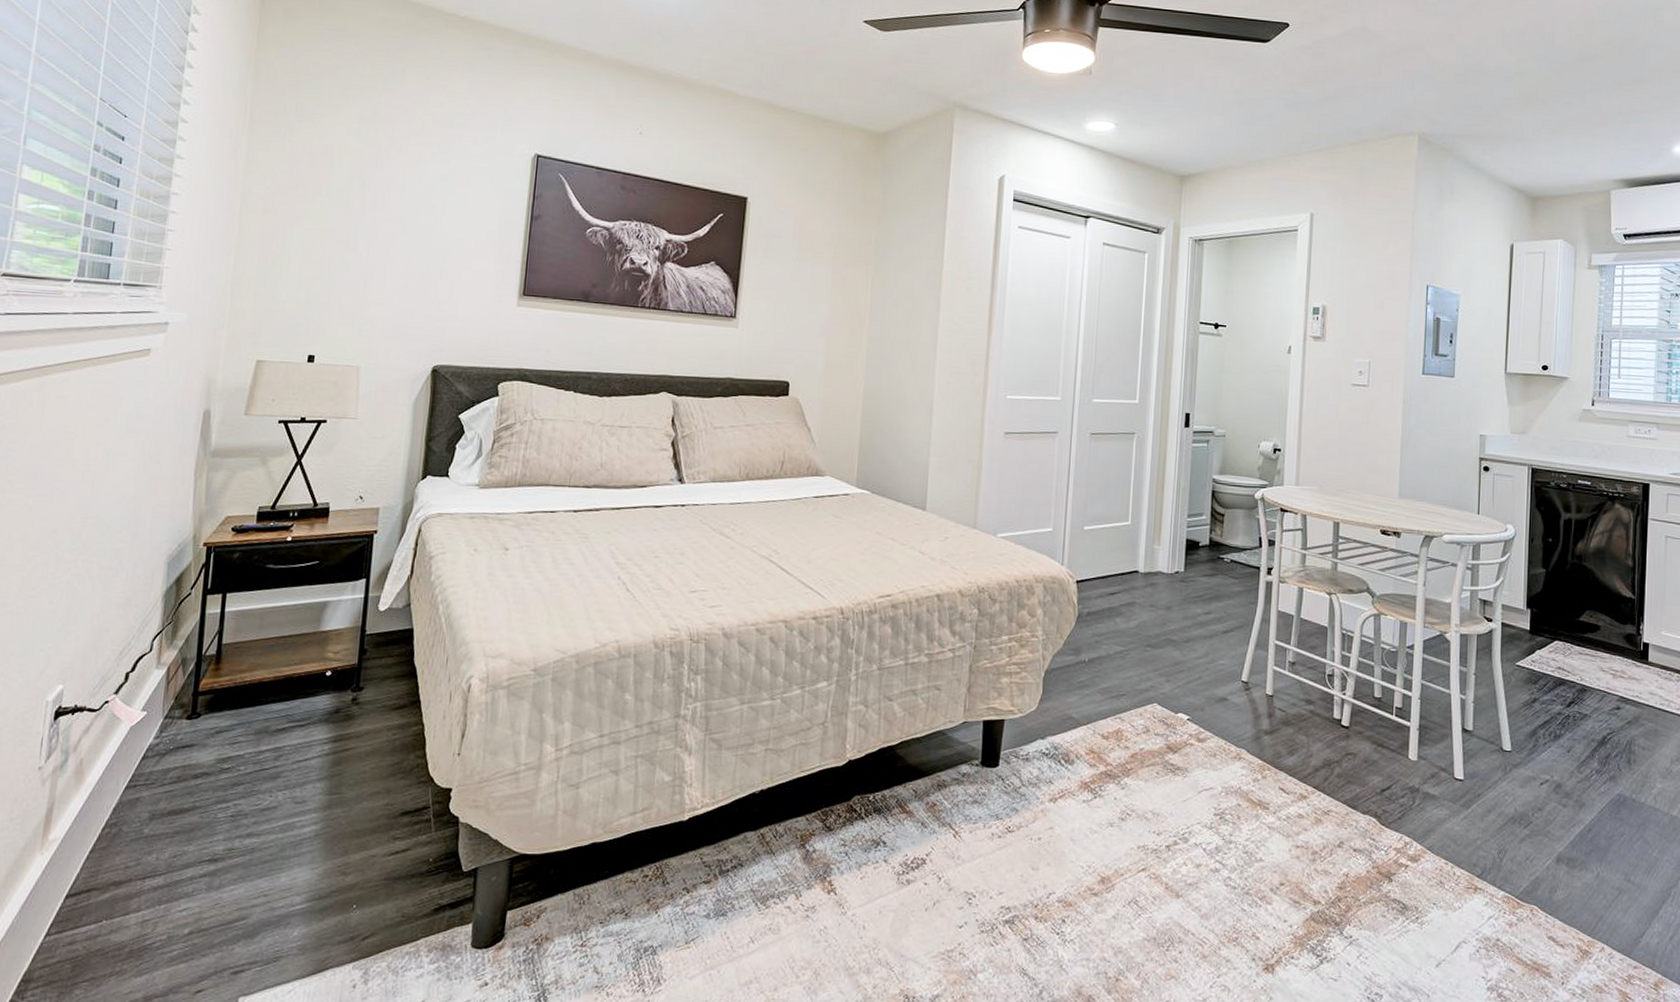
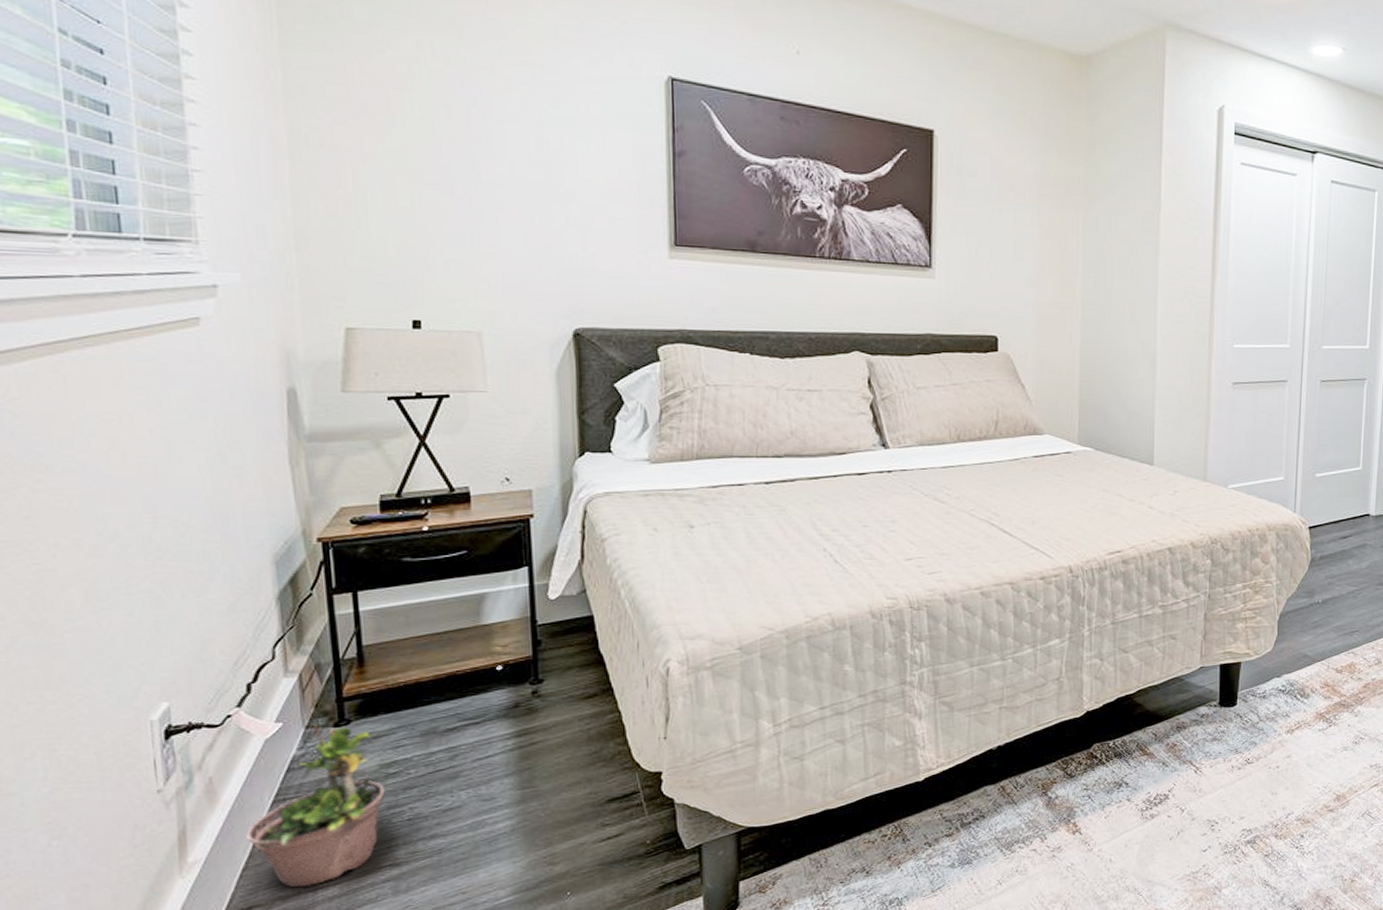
potted plant: none [98,705,217,875] -> present [246,714,385,888]

